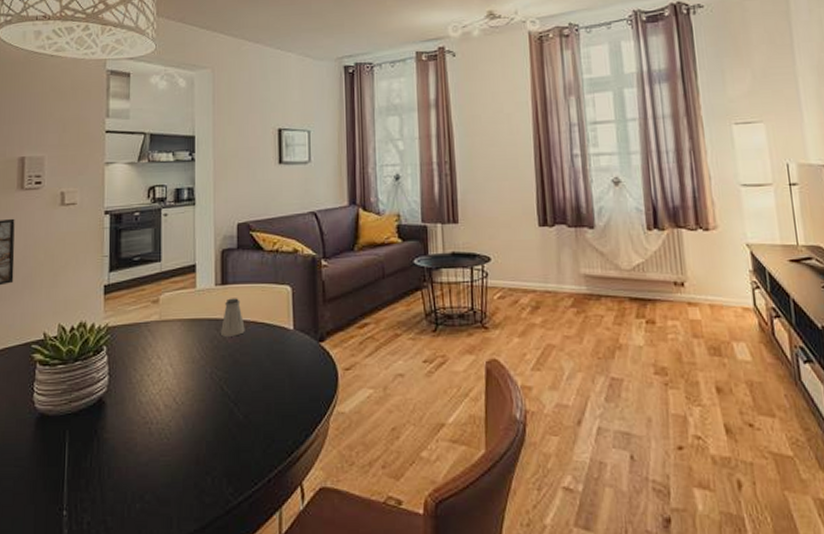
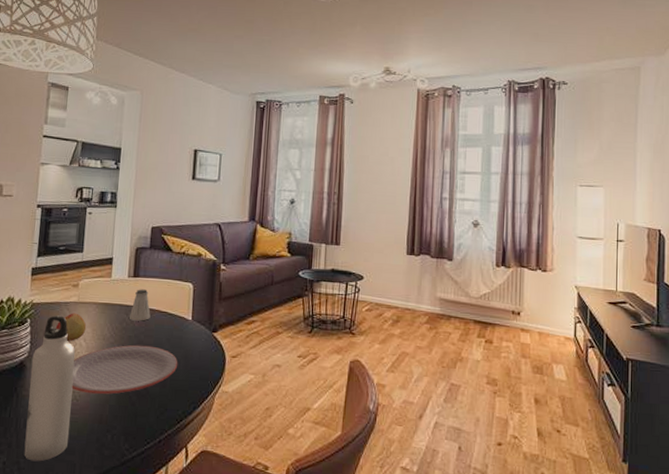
water bottle: none [111,339,162,518] -> present [24,315,76,462]
apple: none [136,334,172,368] -> present [55,313,87,341]
plate: none [160,365,283,429] -> present [71,345,178,394]

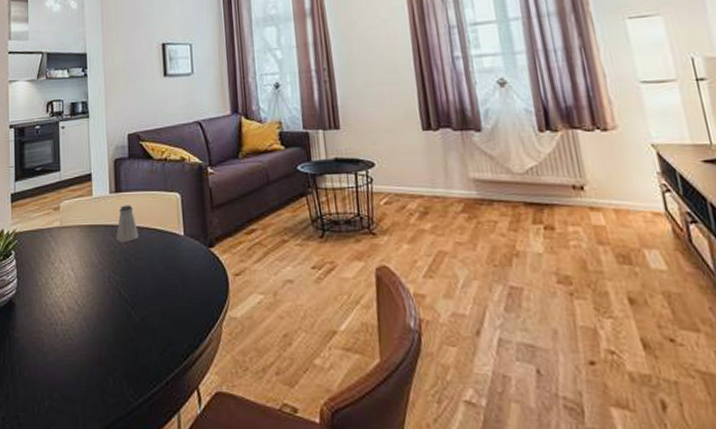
water bottle: present [24,315,76,462] -> none [20,244,68,415]
apple: present [55,313,87,341] -> none [41,239,73,272]
plate: present [71,345,178,394] -> none [64,269,176,330]

